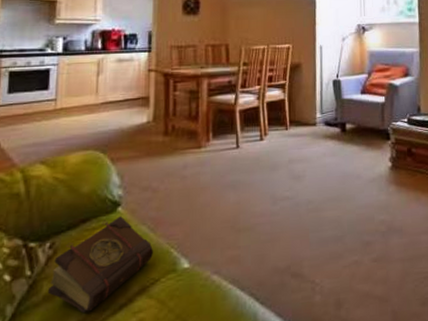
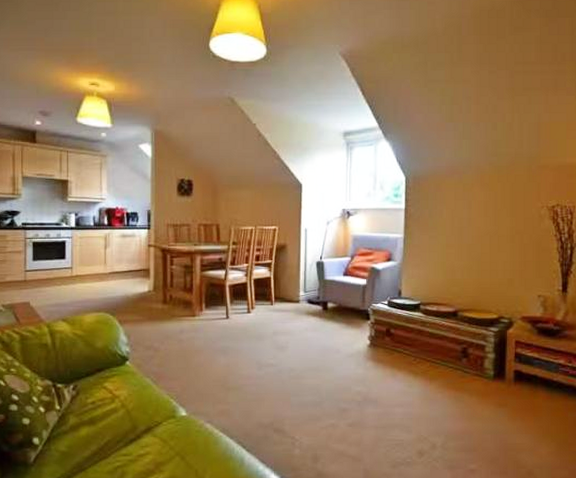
book: present [47,216,154,314] -> none [73,369,157,443]

